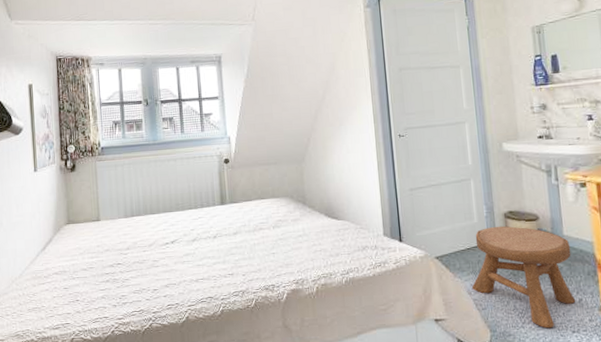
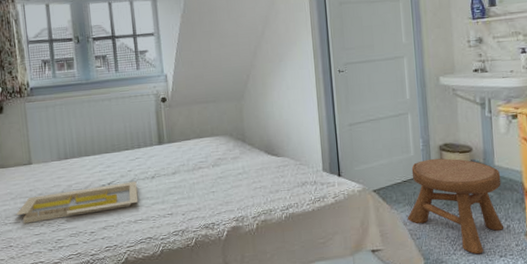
serving tray: none [83,240,200,279] -> present [16,181,138,224]

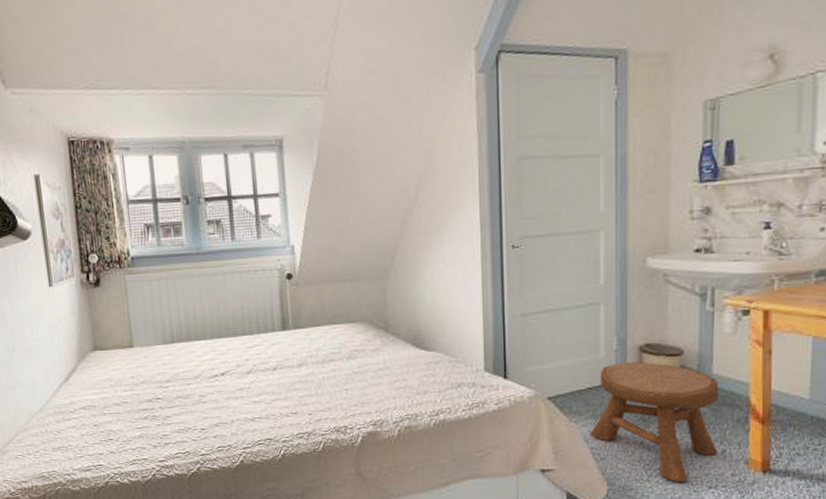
serving tray: present [16,181,138,224] -> none [116,373,257,415]

